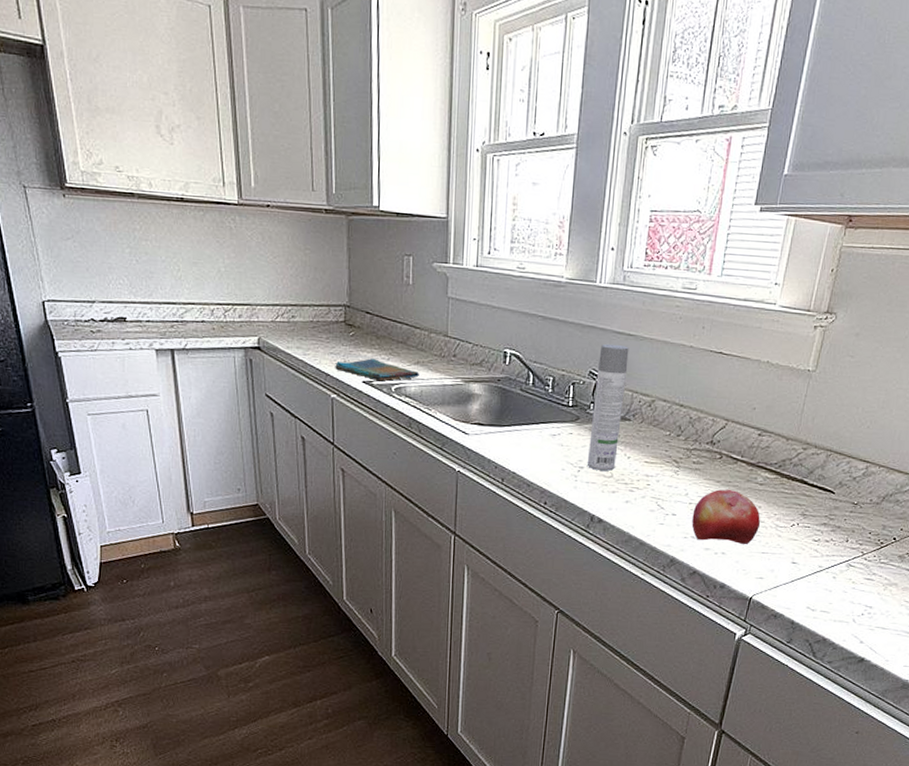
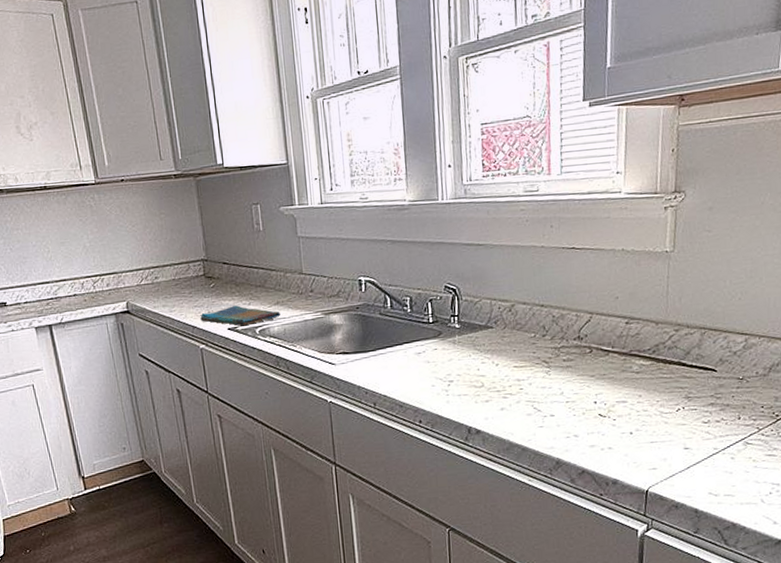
spray bottle: present [587,343,629,471] -> none [452,255,485,382]
fruit: present [692,489,760,545] -> none [571,382,643,438]

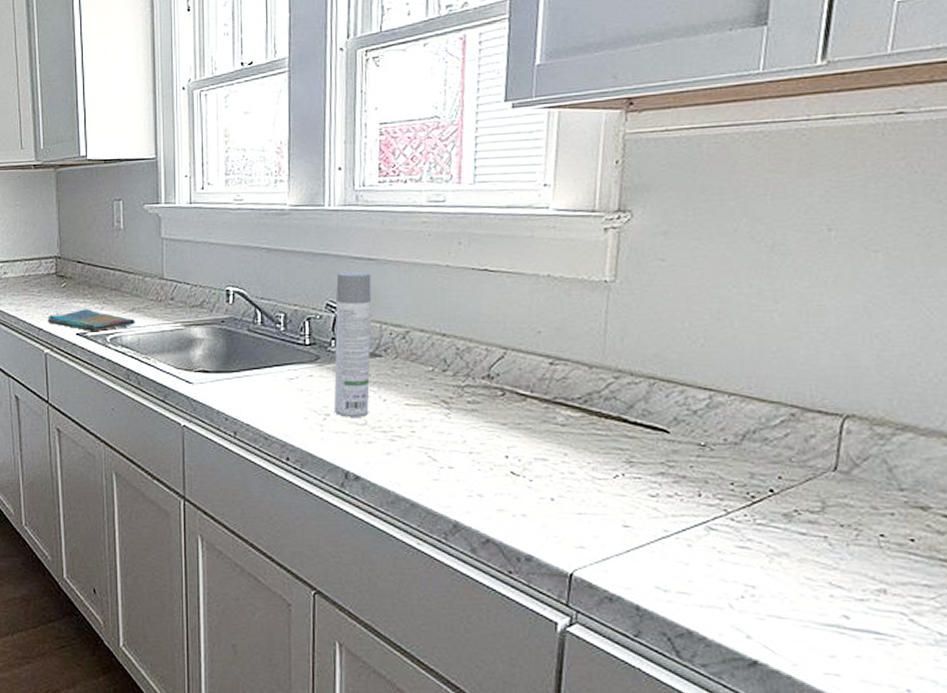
spray bottle: none [452,255,485,382] -> present [333,271,372,417]

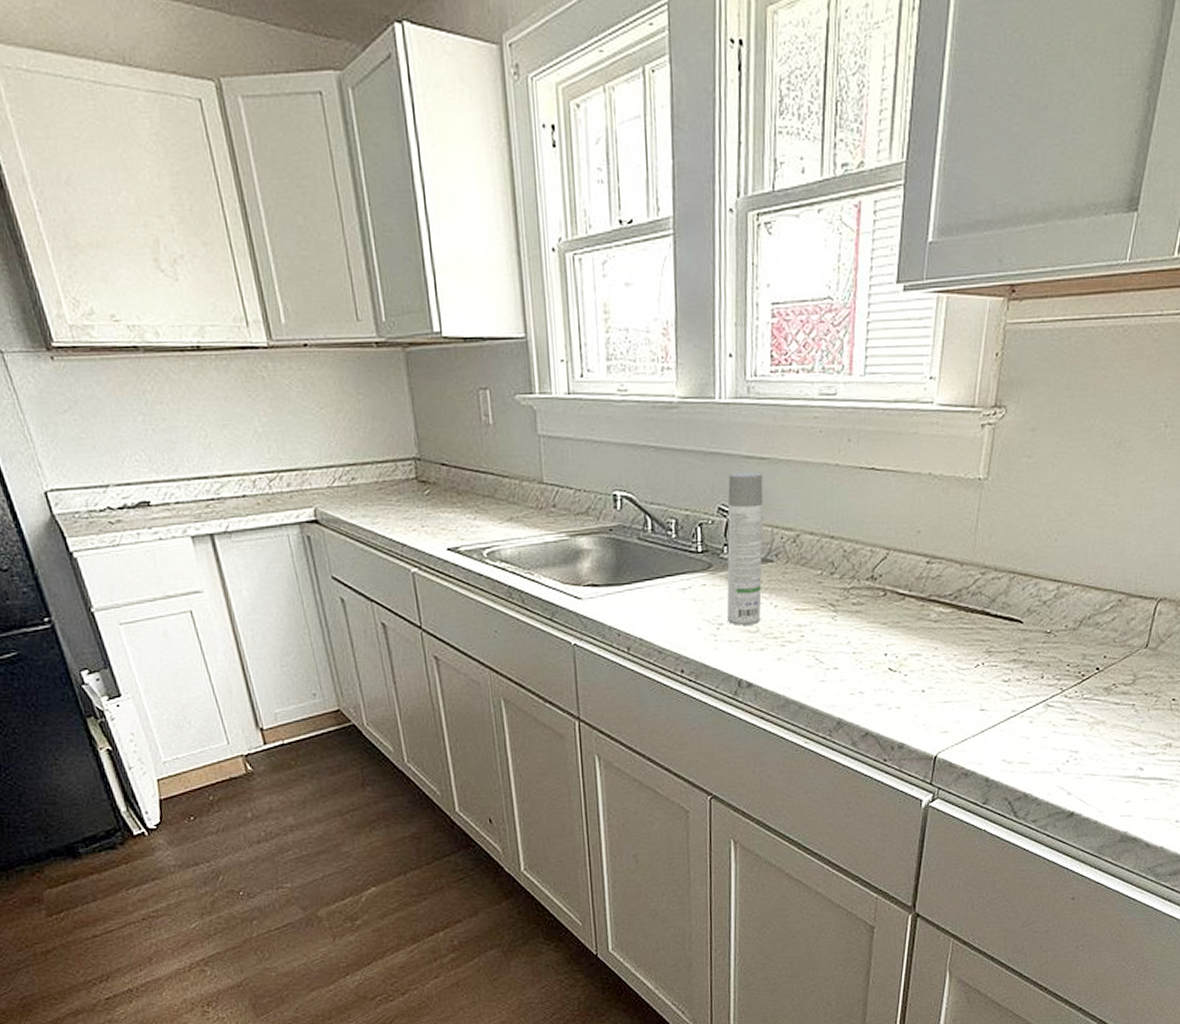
dish towel: present [47,309,135,332] -> none [411,520,514,547]

